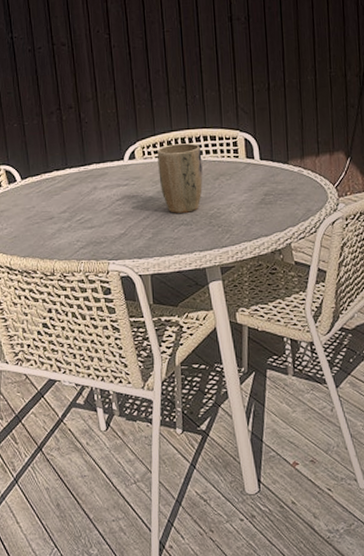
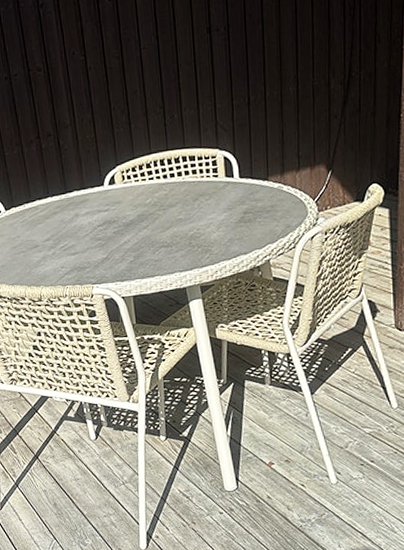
plant pot: present [157,143,203,213] -> none [137,164,183,236]

